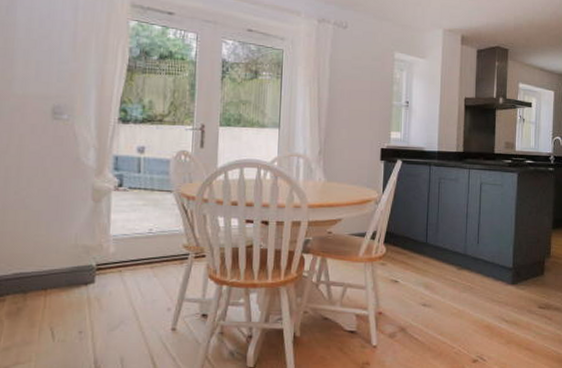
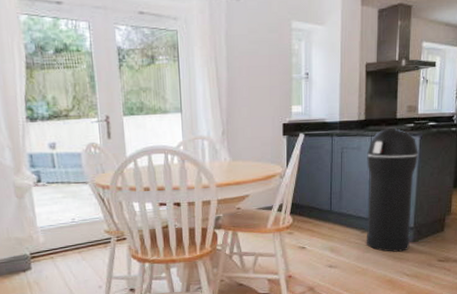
trash can: none [462,163,516,294] -> present [366,128,418,252]

